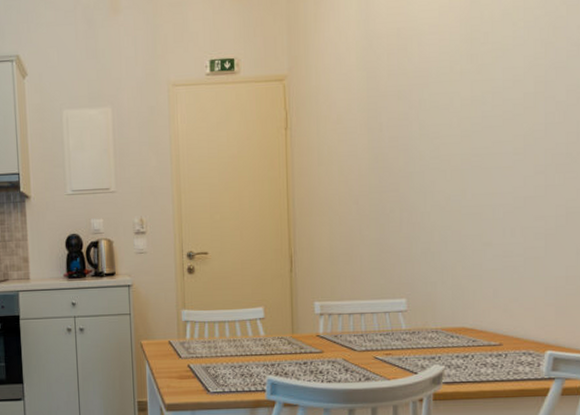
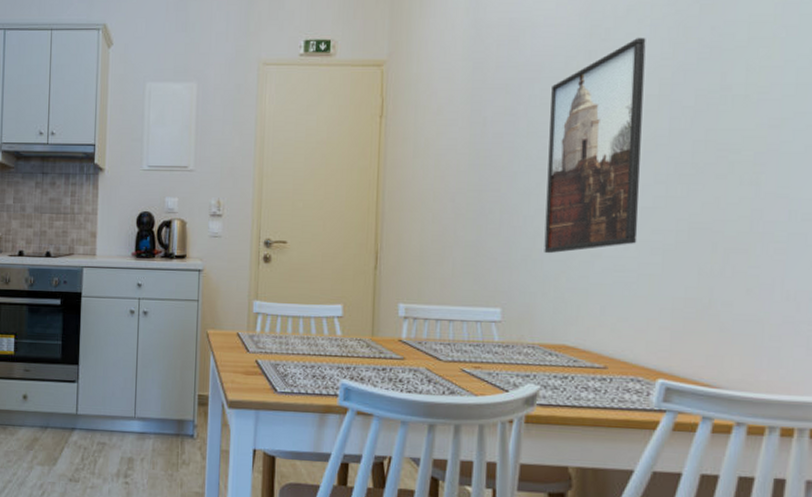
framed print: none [439,39,522,246] -> present [544,37,646,254]

